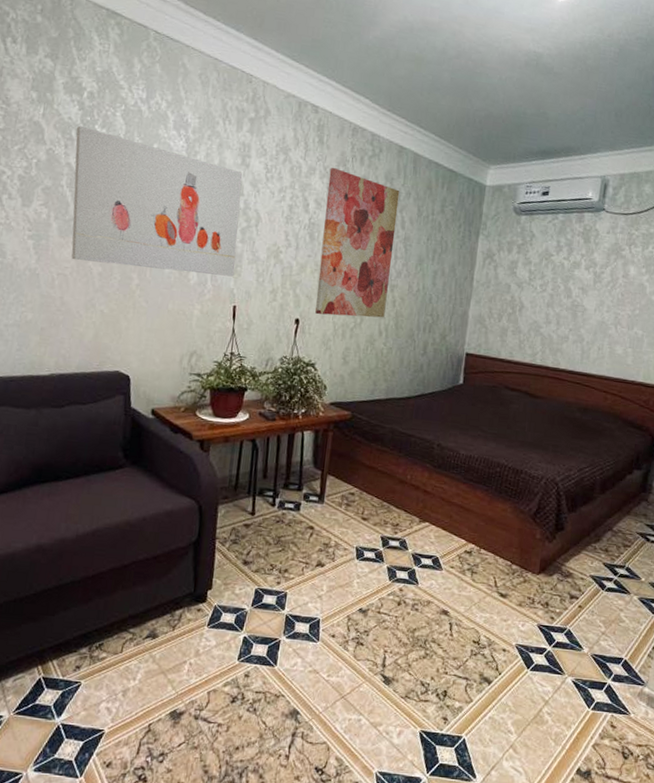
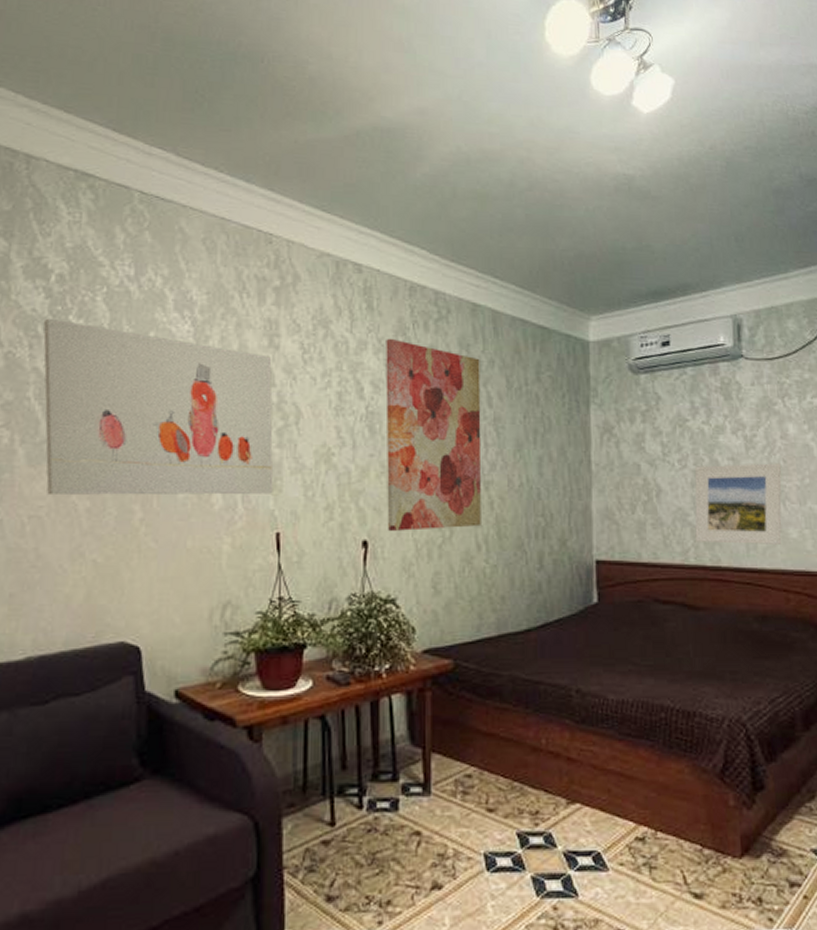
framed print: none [543,291,620,357] -> present [694,463,782,544]

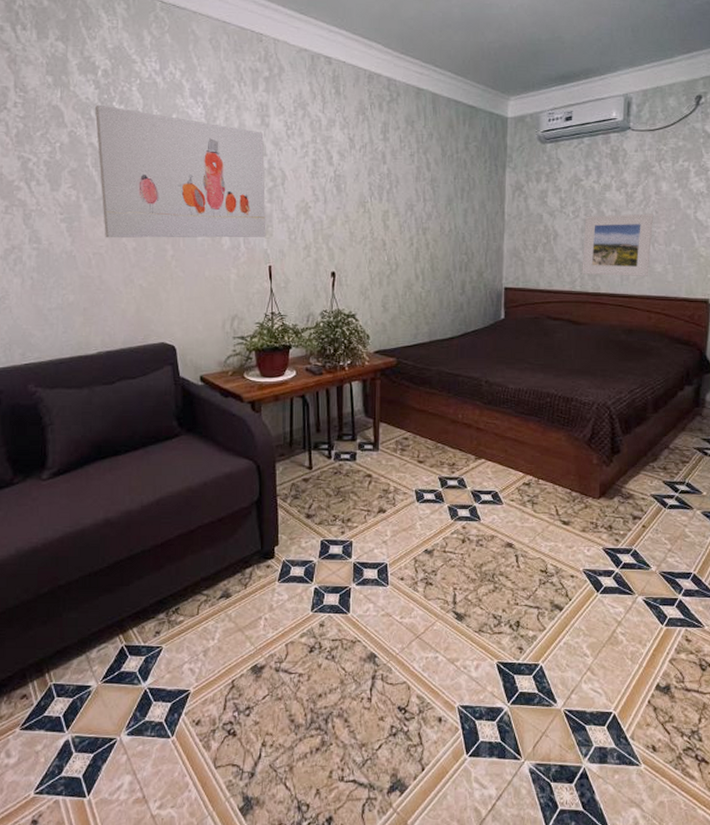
wall art: present [386,338,482,531] -> none [349,116,422,265]

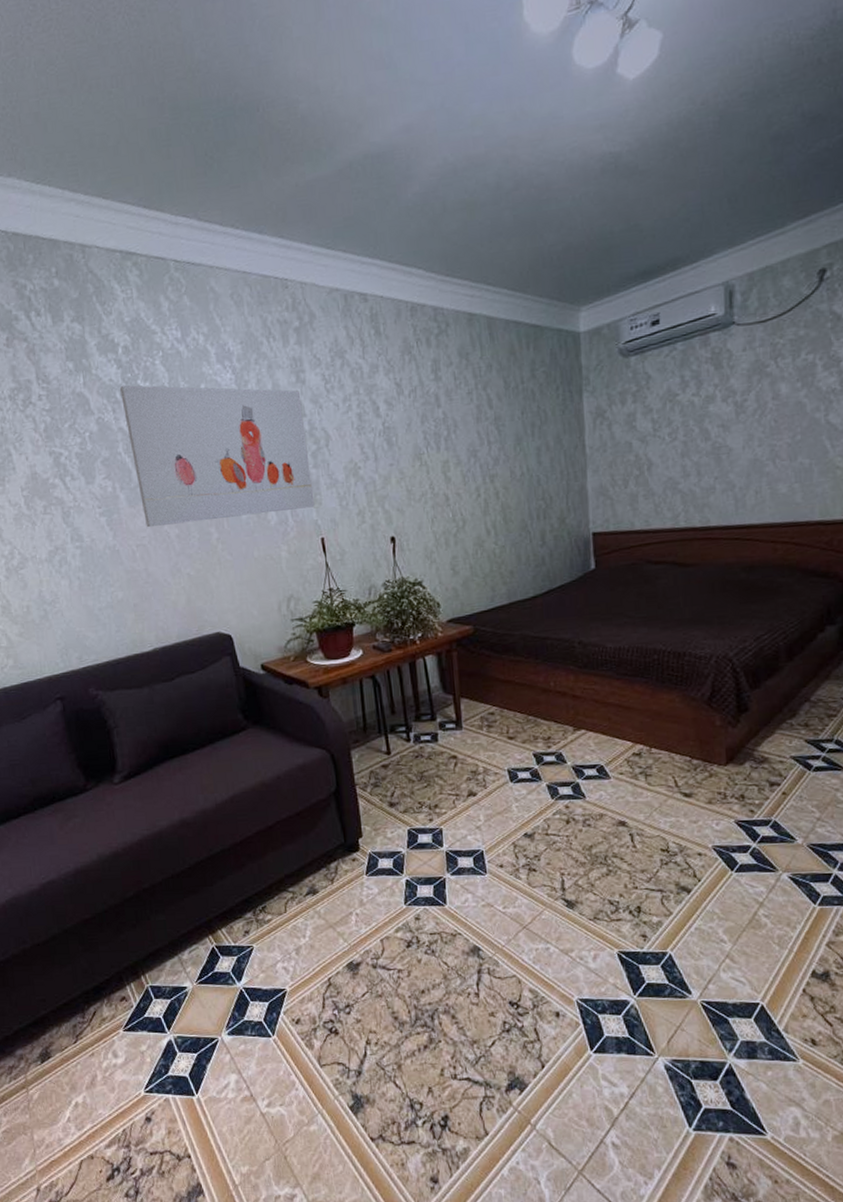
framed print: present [582,213,654,276] -> none [684,424,773,507]

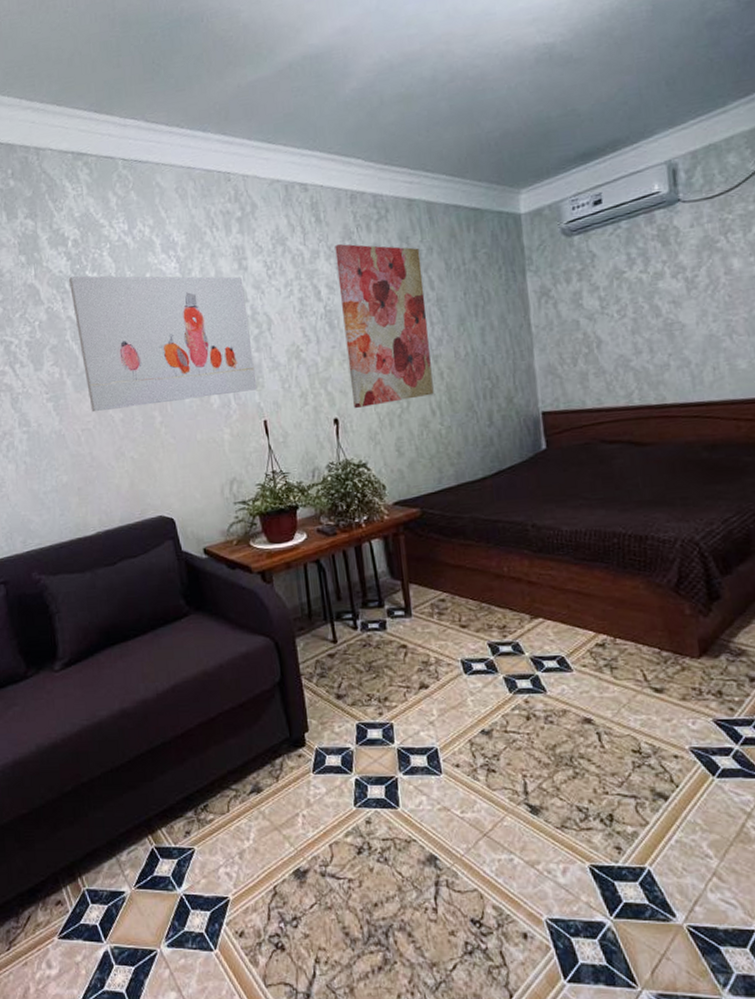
wall art: none [394,358,489,526] -> present [335,243,434,408]

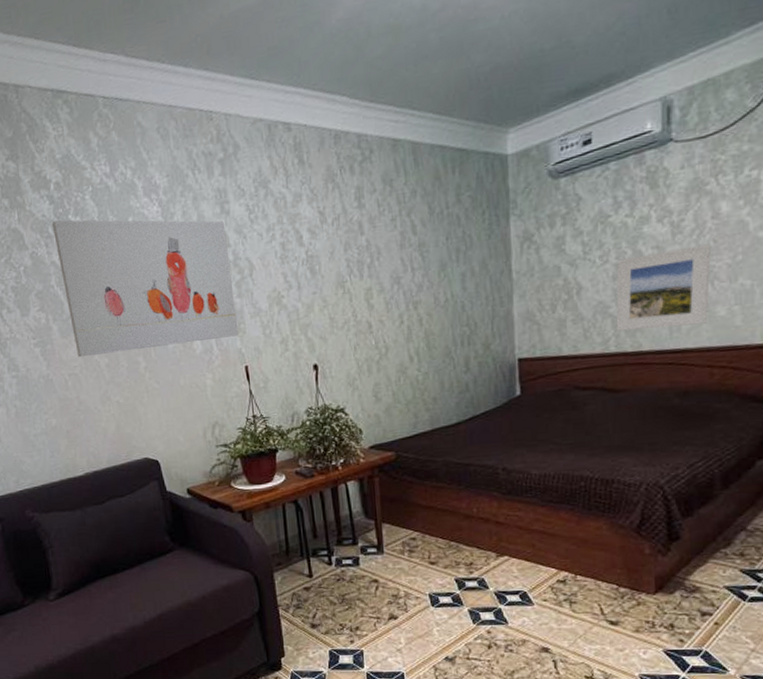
wall art: present [335,243,434,408] -> none [317,186,412,354]
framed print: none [634,299,729,384] -> present [616,244,712,331]

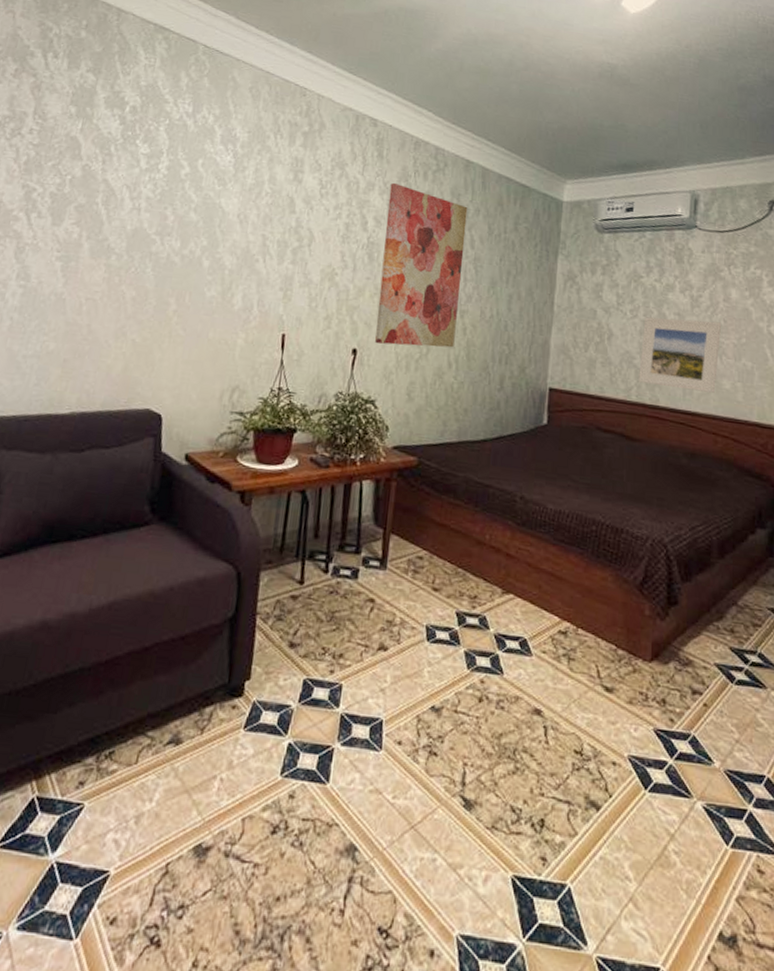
wall art: present [51,220,239,358] -> none [102,140,294,302]
wall art: none [317,186,412,354] -> present [375,182,468,348]

